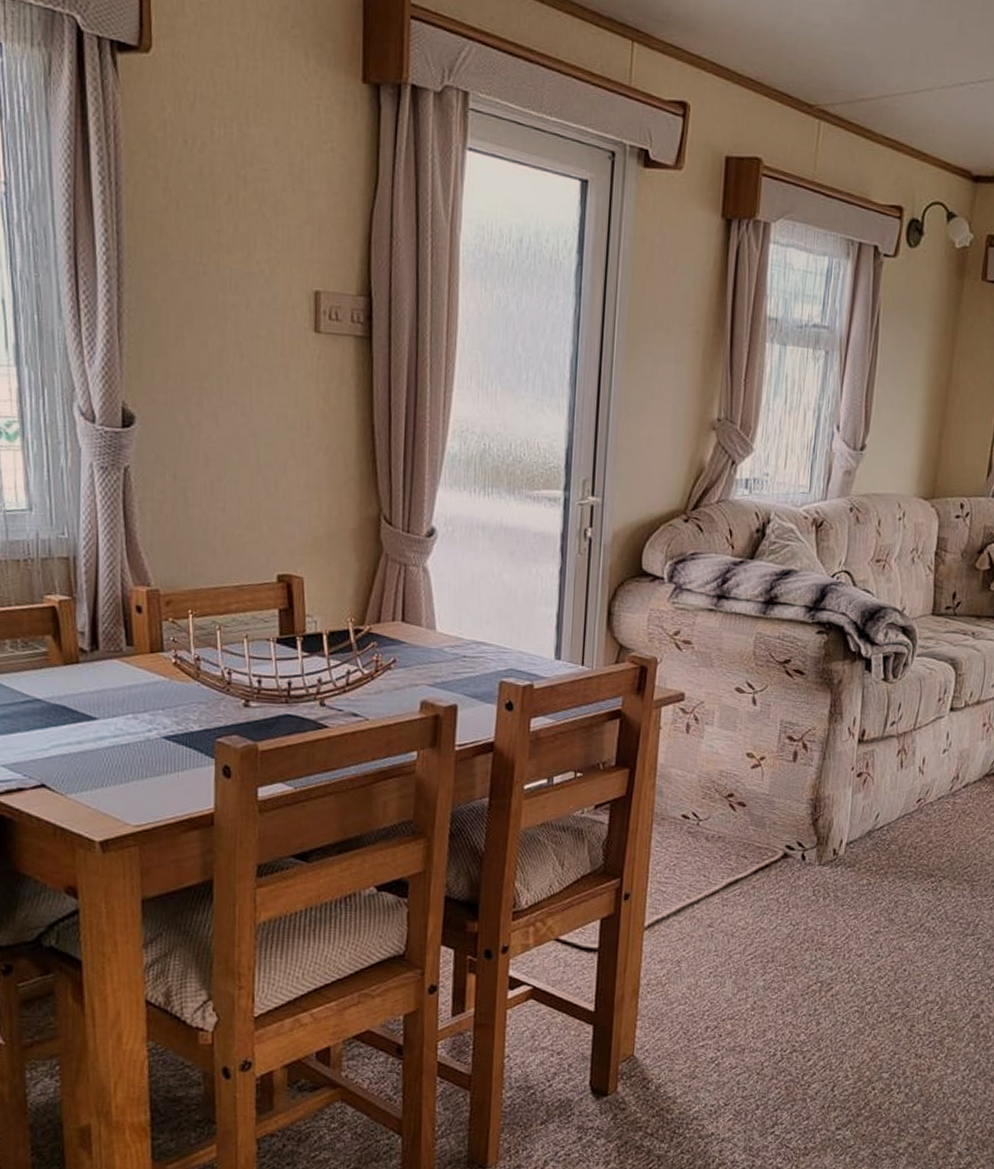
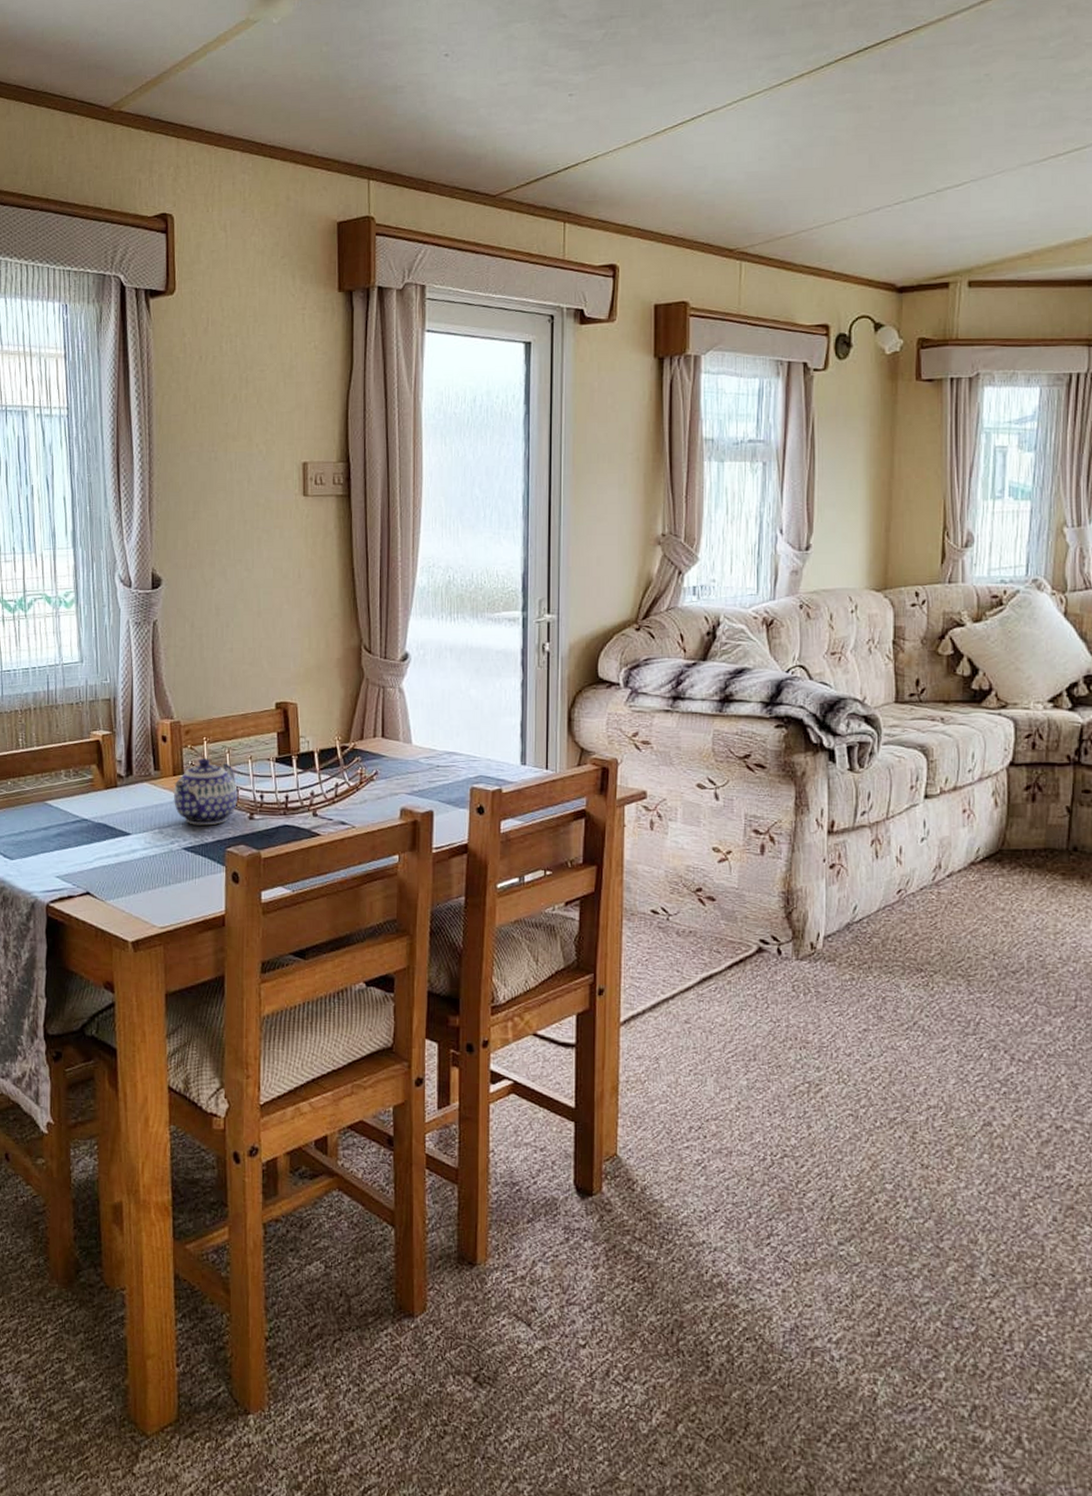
teapot: none [151,634,230,712] -> present [174,758,238,826]

